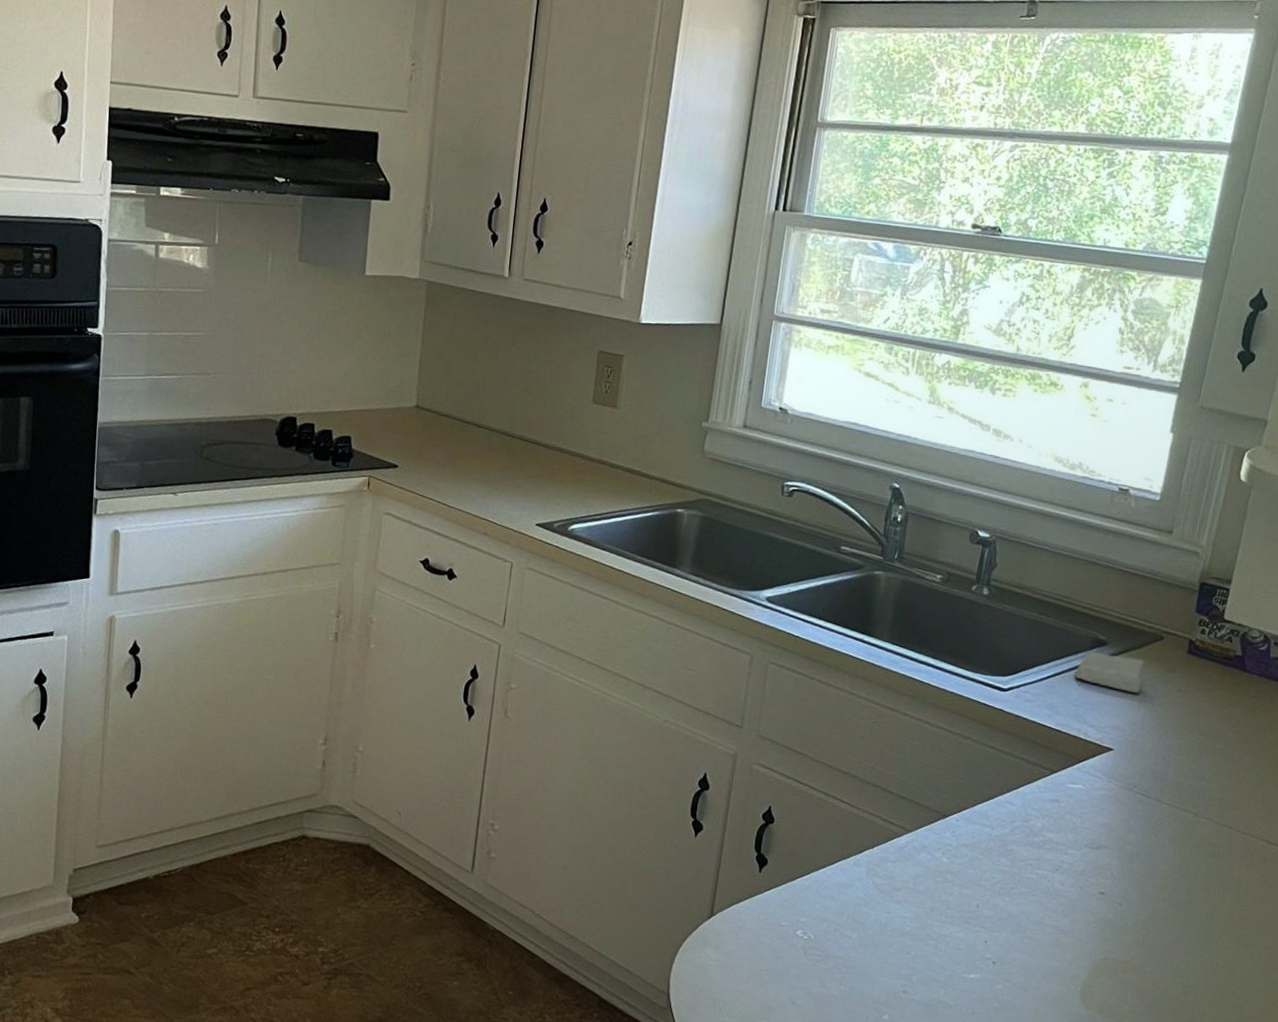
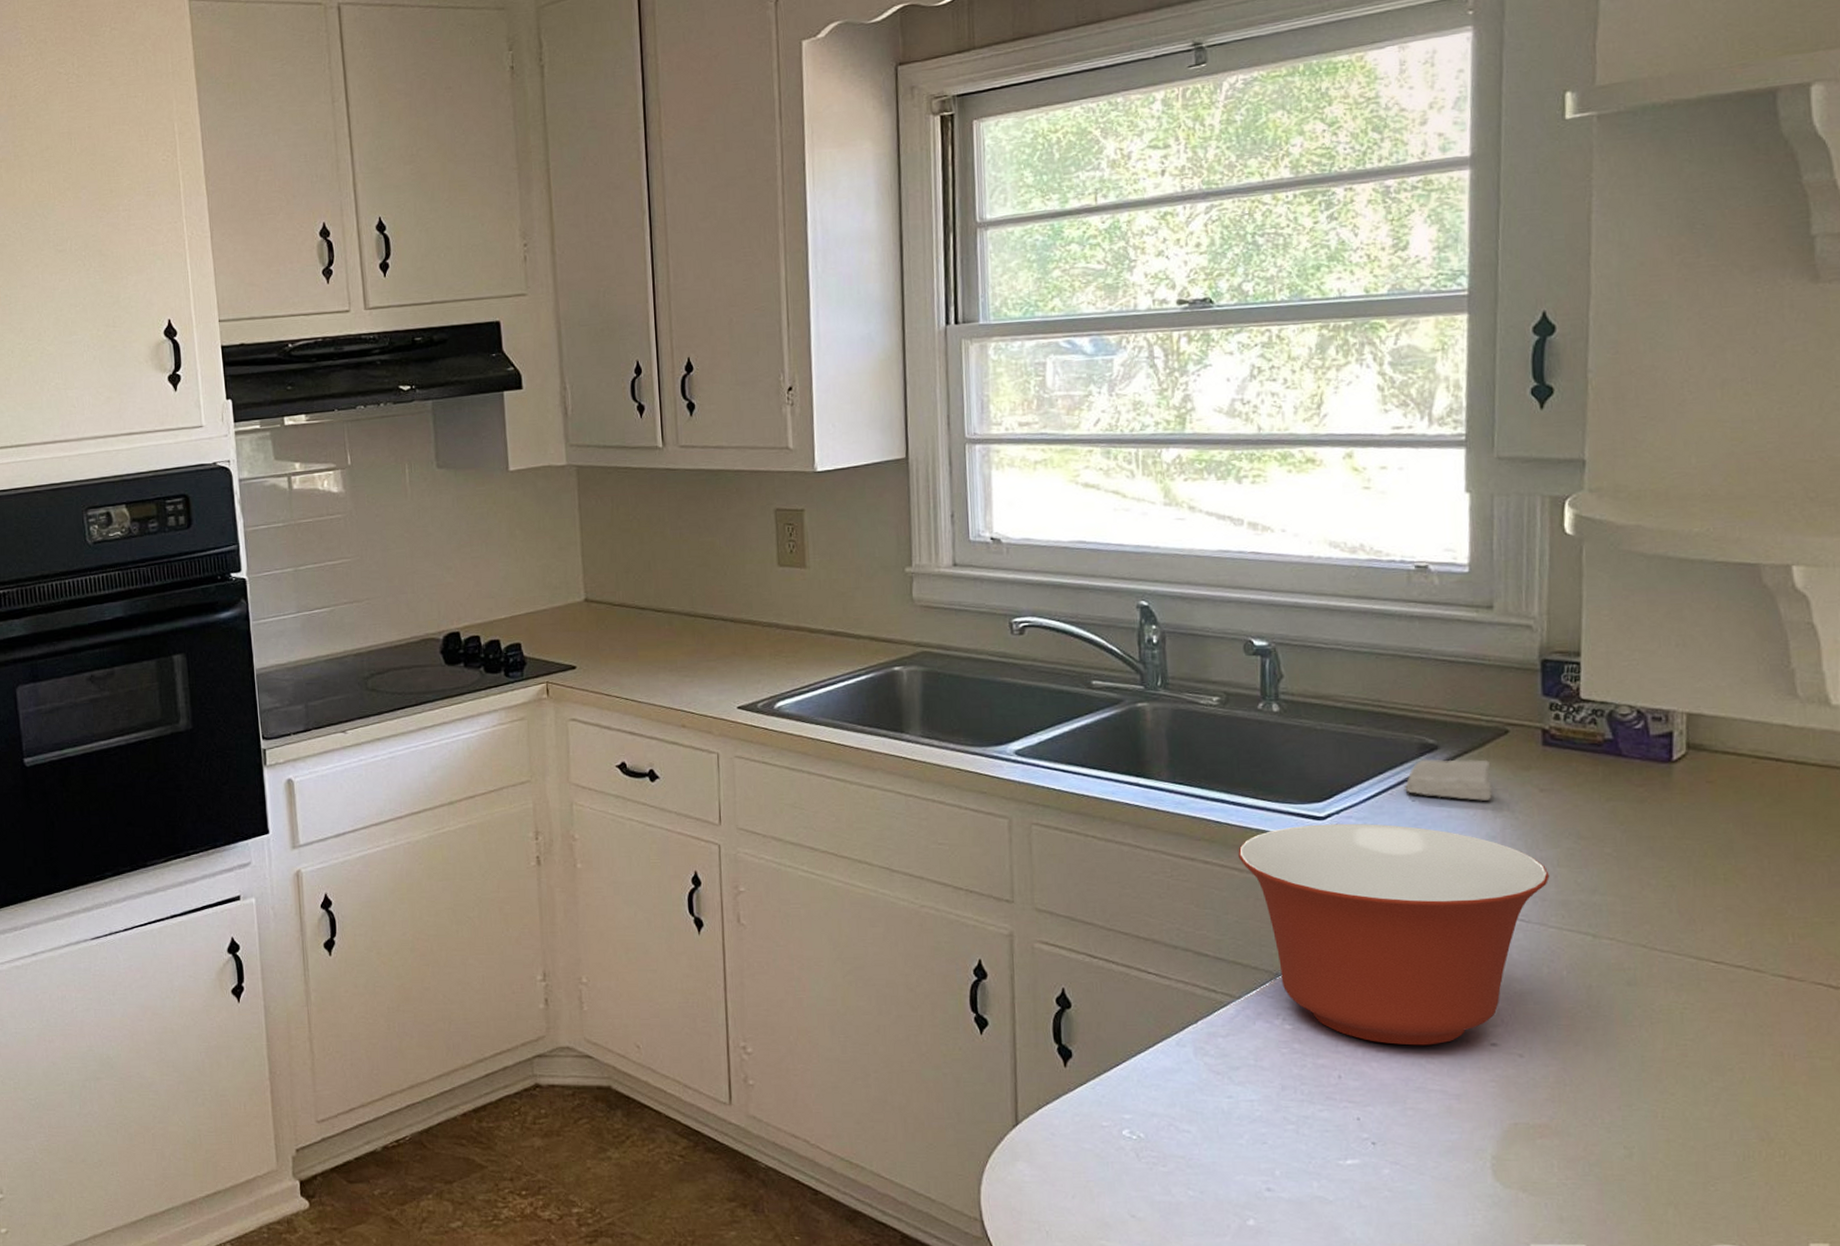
mixing bowl: none [932,693,1172,888] -> present [1238,823,1550,1046]

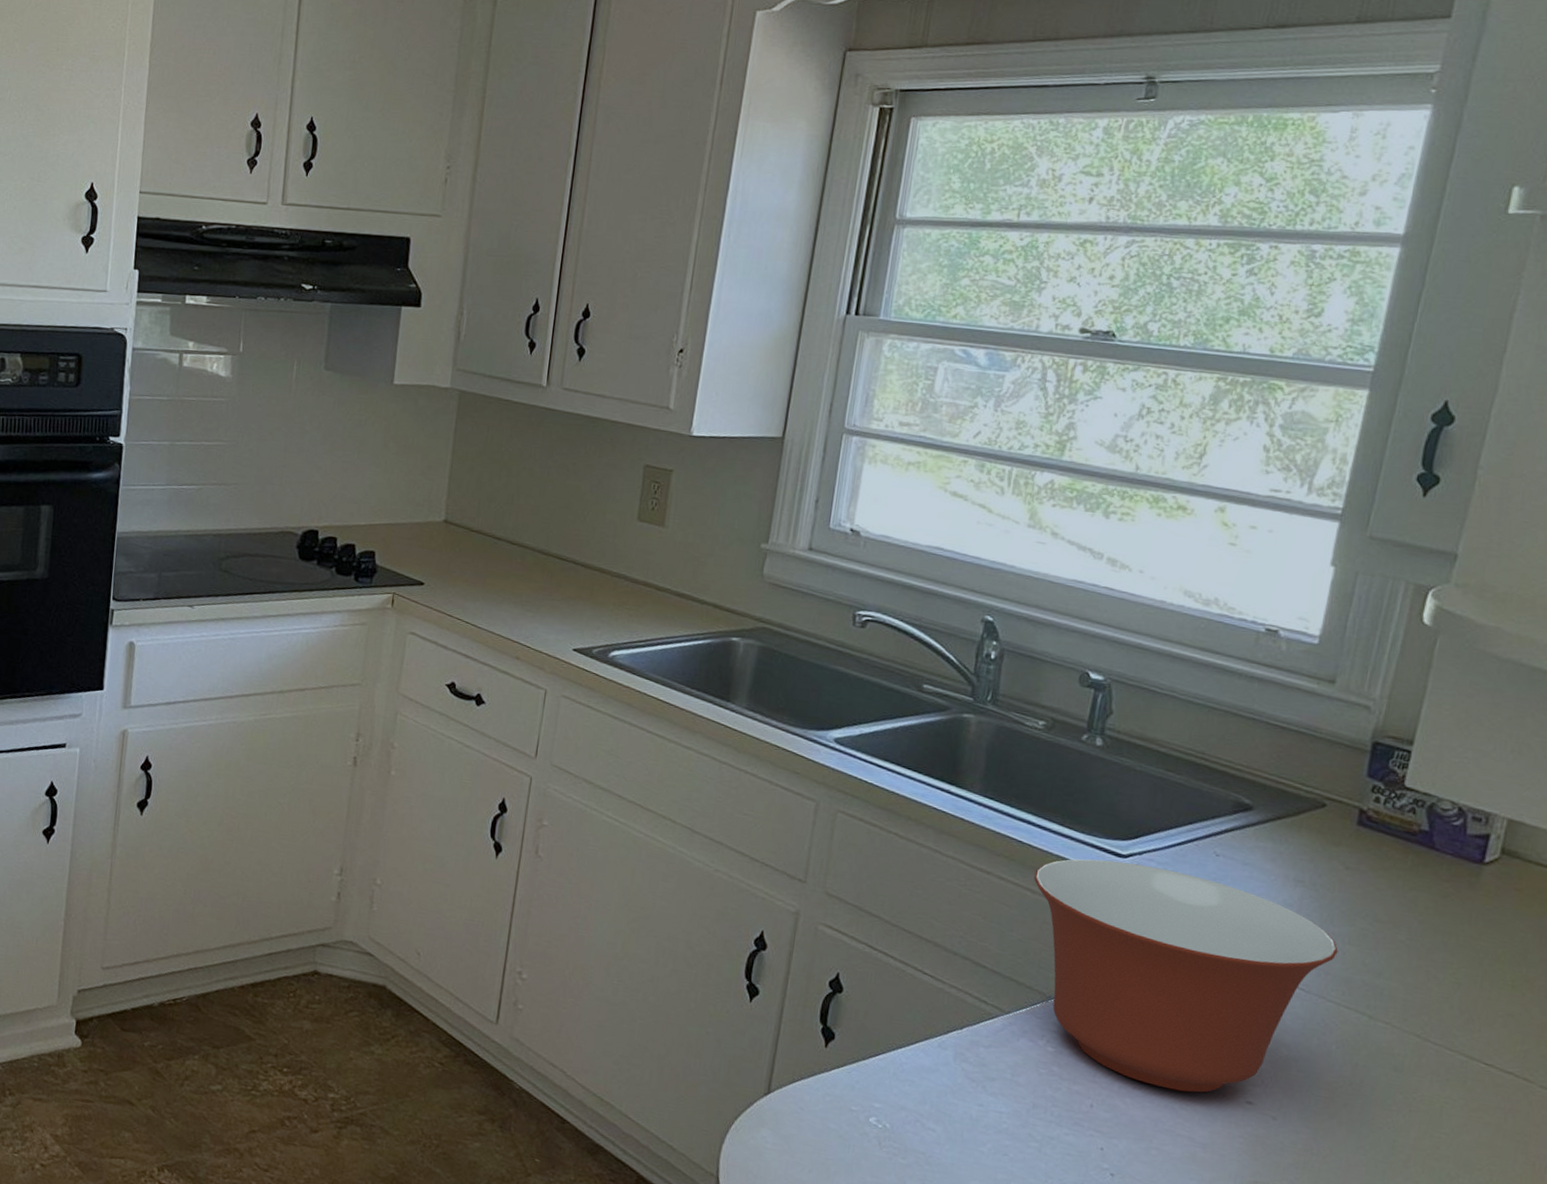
soap bar: present [1405,759,1493,801] -> none [1211,817,1302,869]

